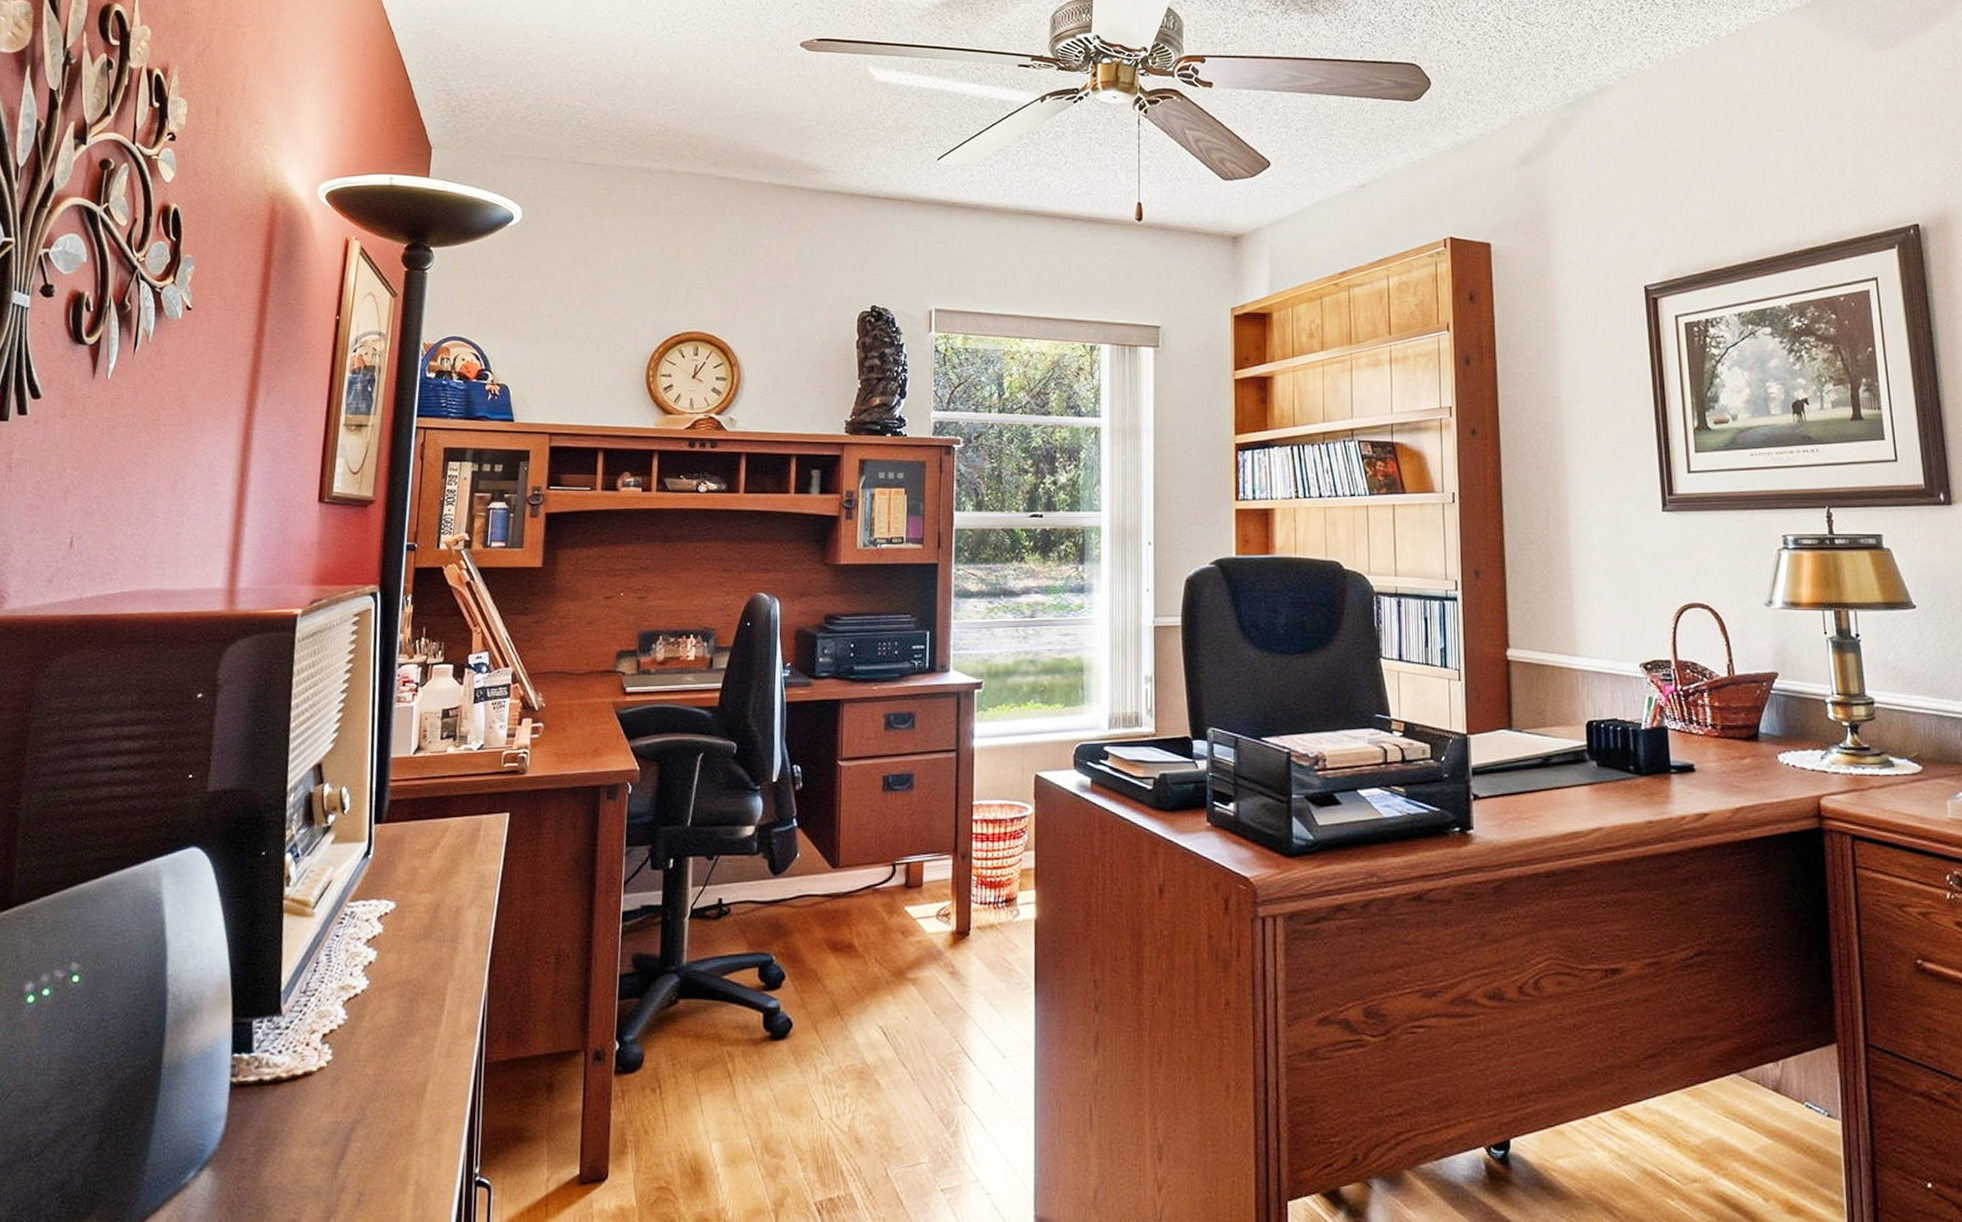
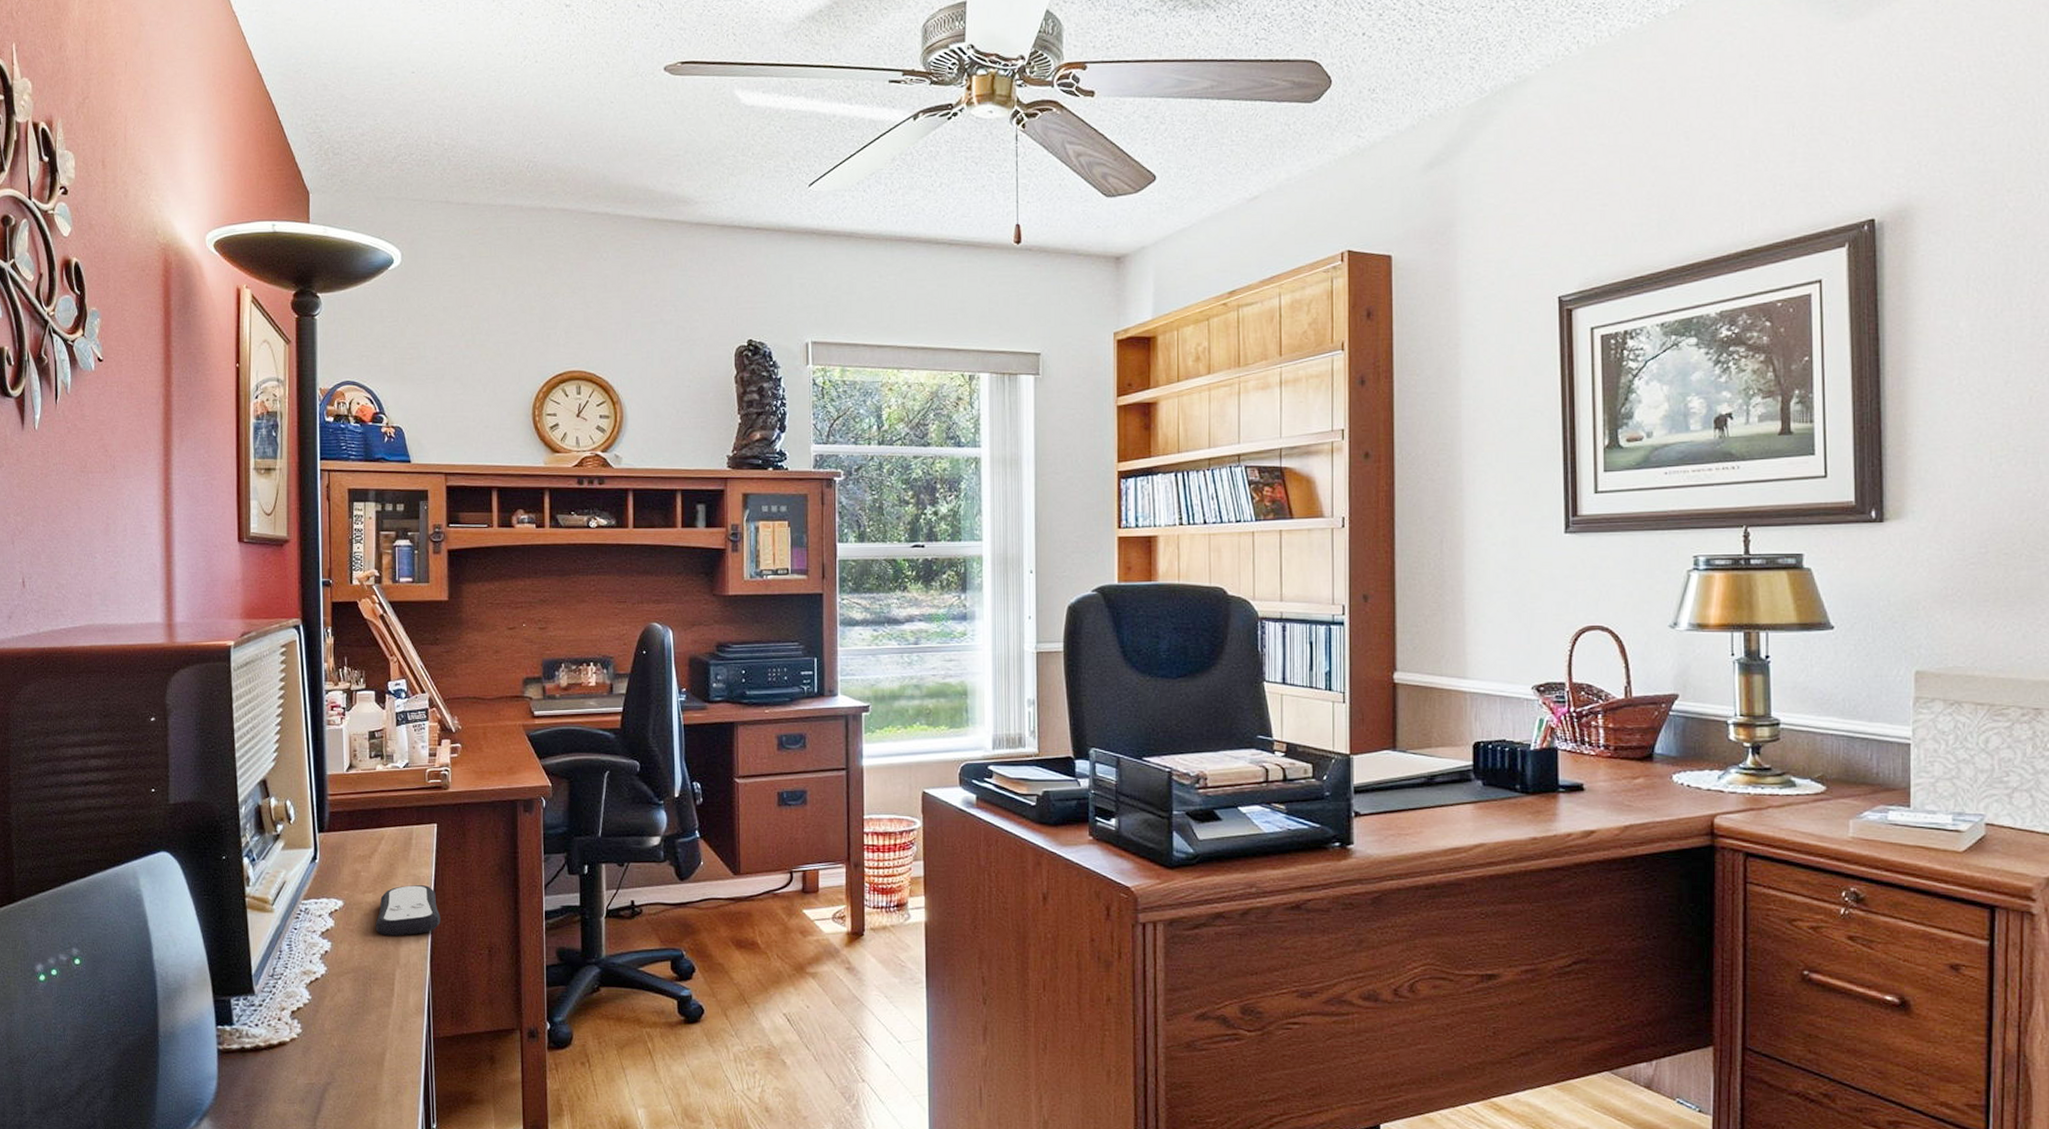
remote control: none [429,883,505,943] -> present [375,885,441,936]

